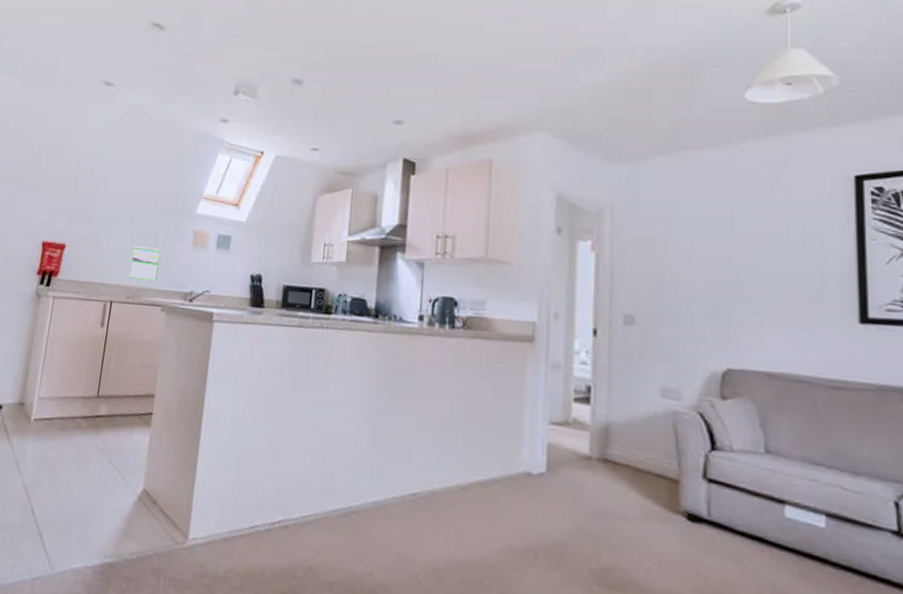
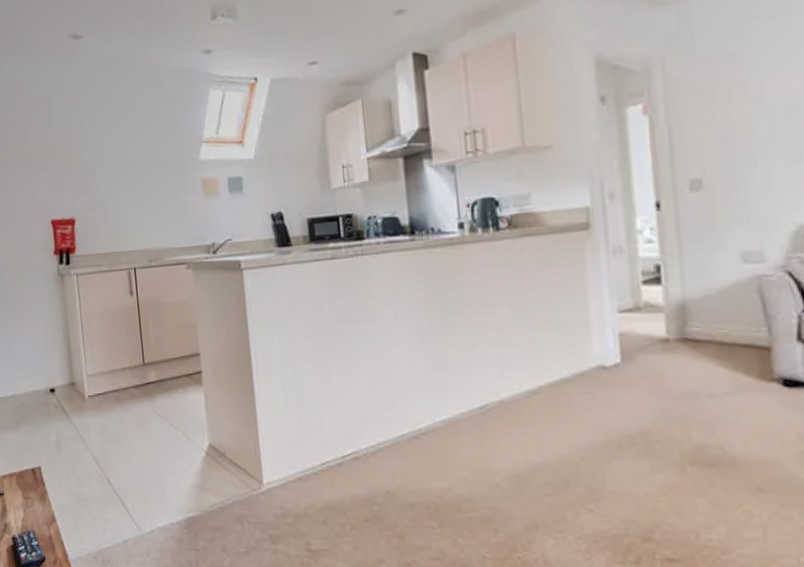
calendar: present [129,245,161,282] -> none [143,205,175,242]

